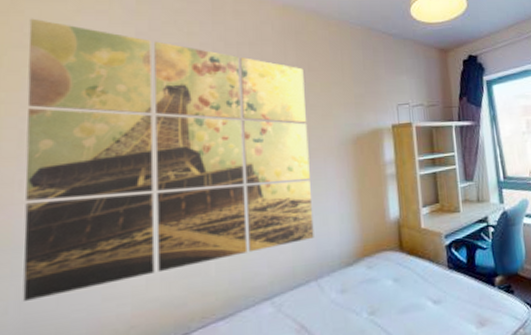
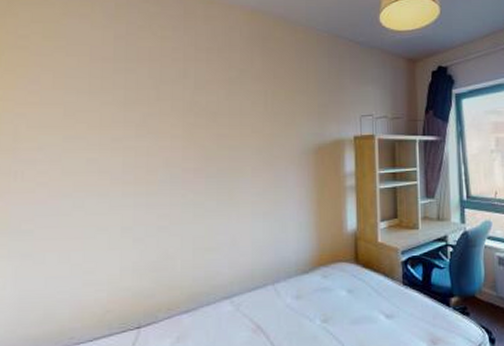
wall art: present [22,18,314,301] -> none [17,20,273,279]

